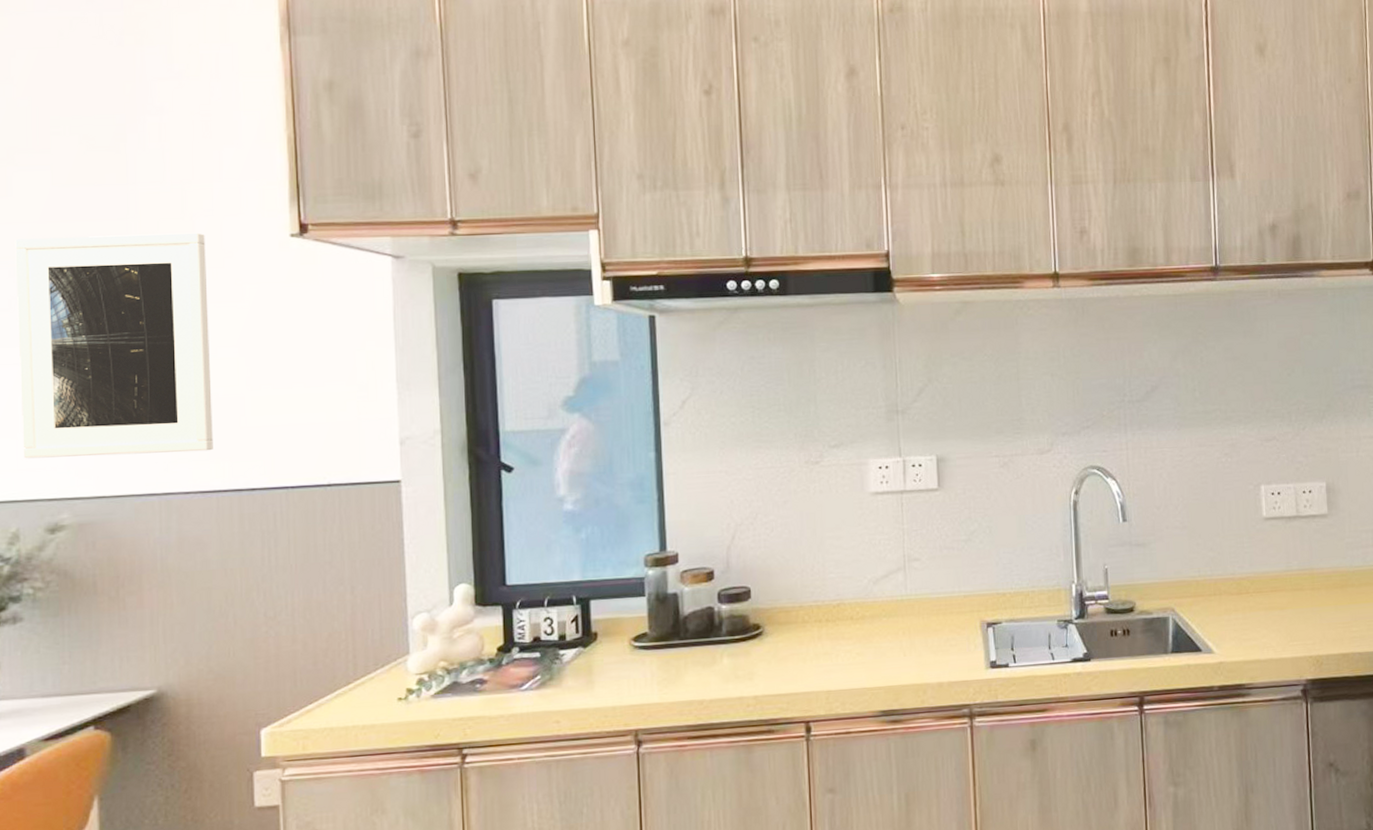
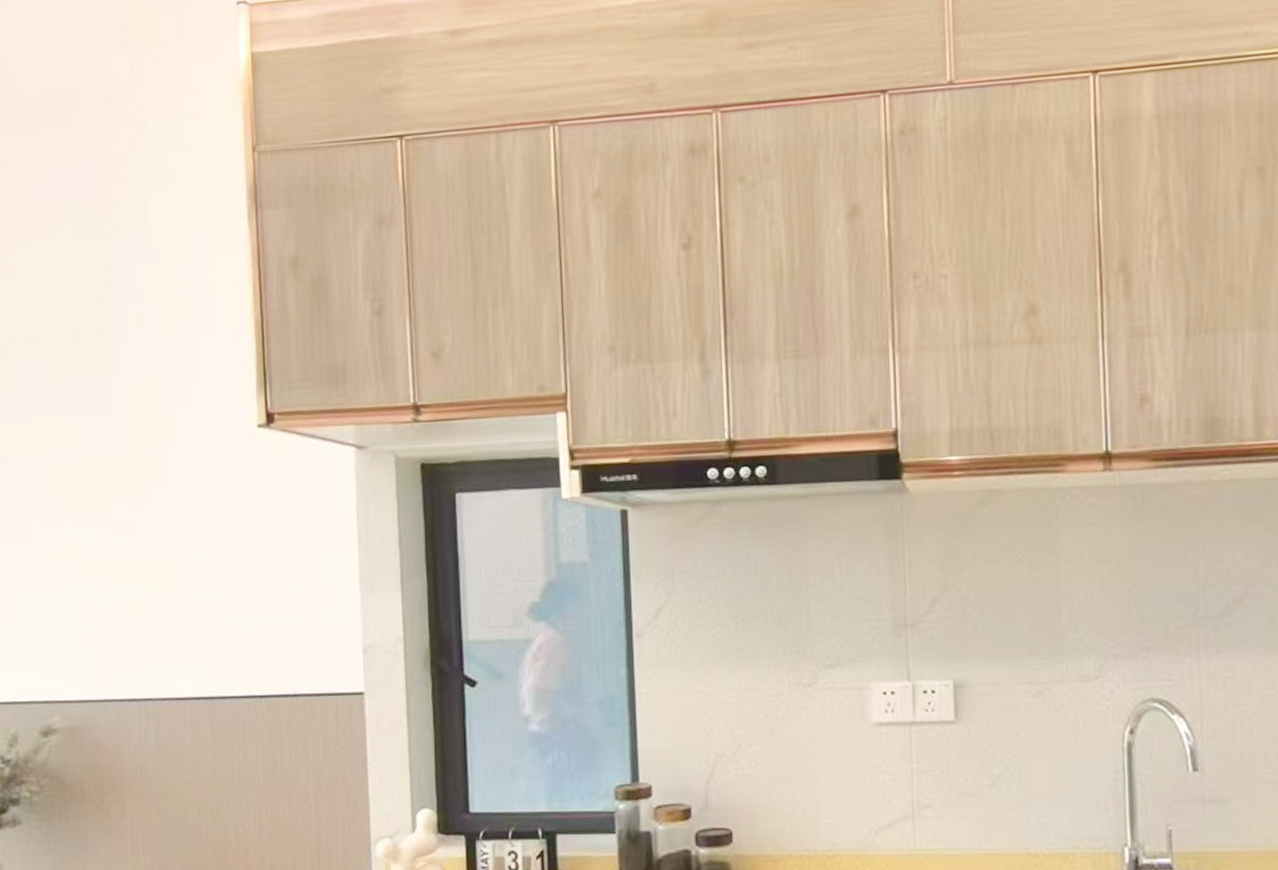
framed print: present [15,232,213,459] -> none [12,425,187,660]

